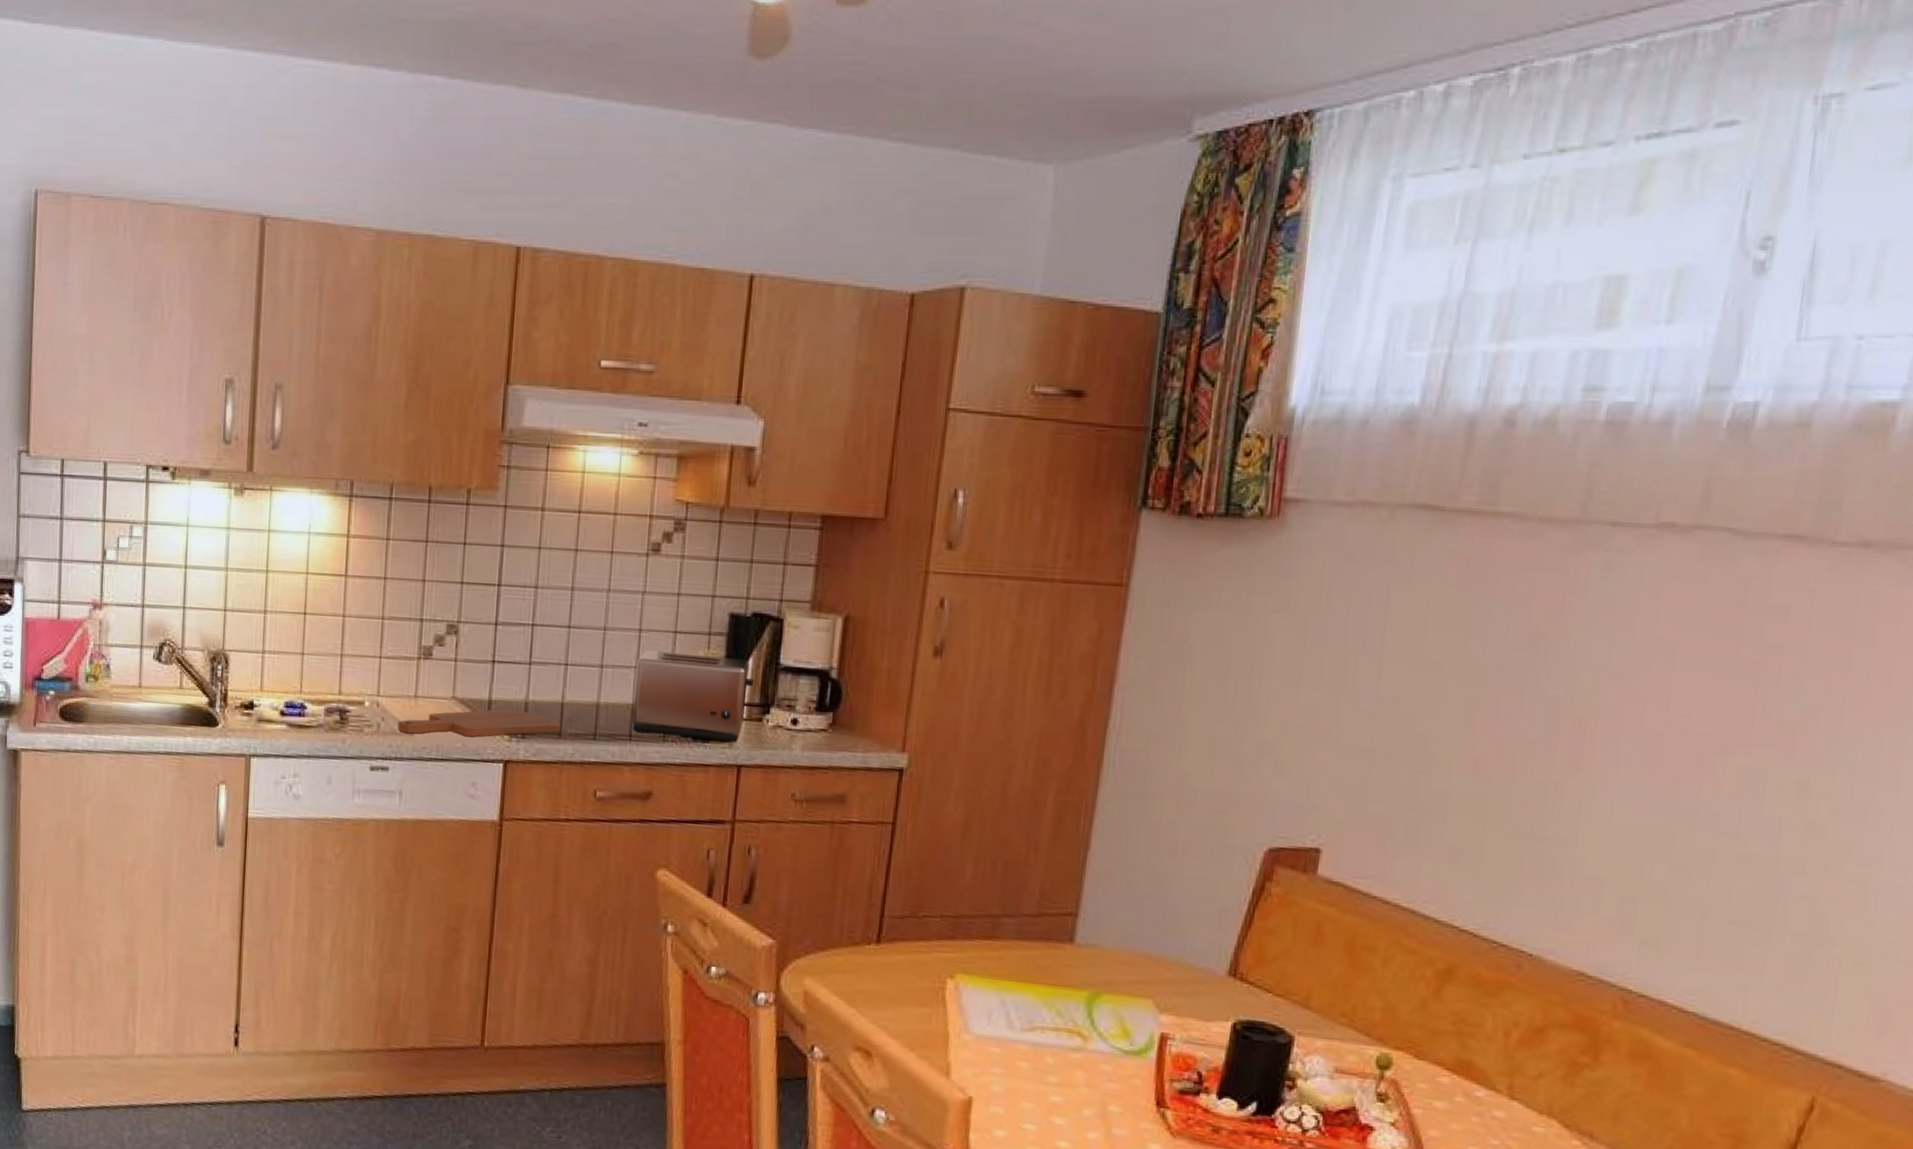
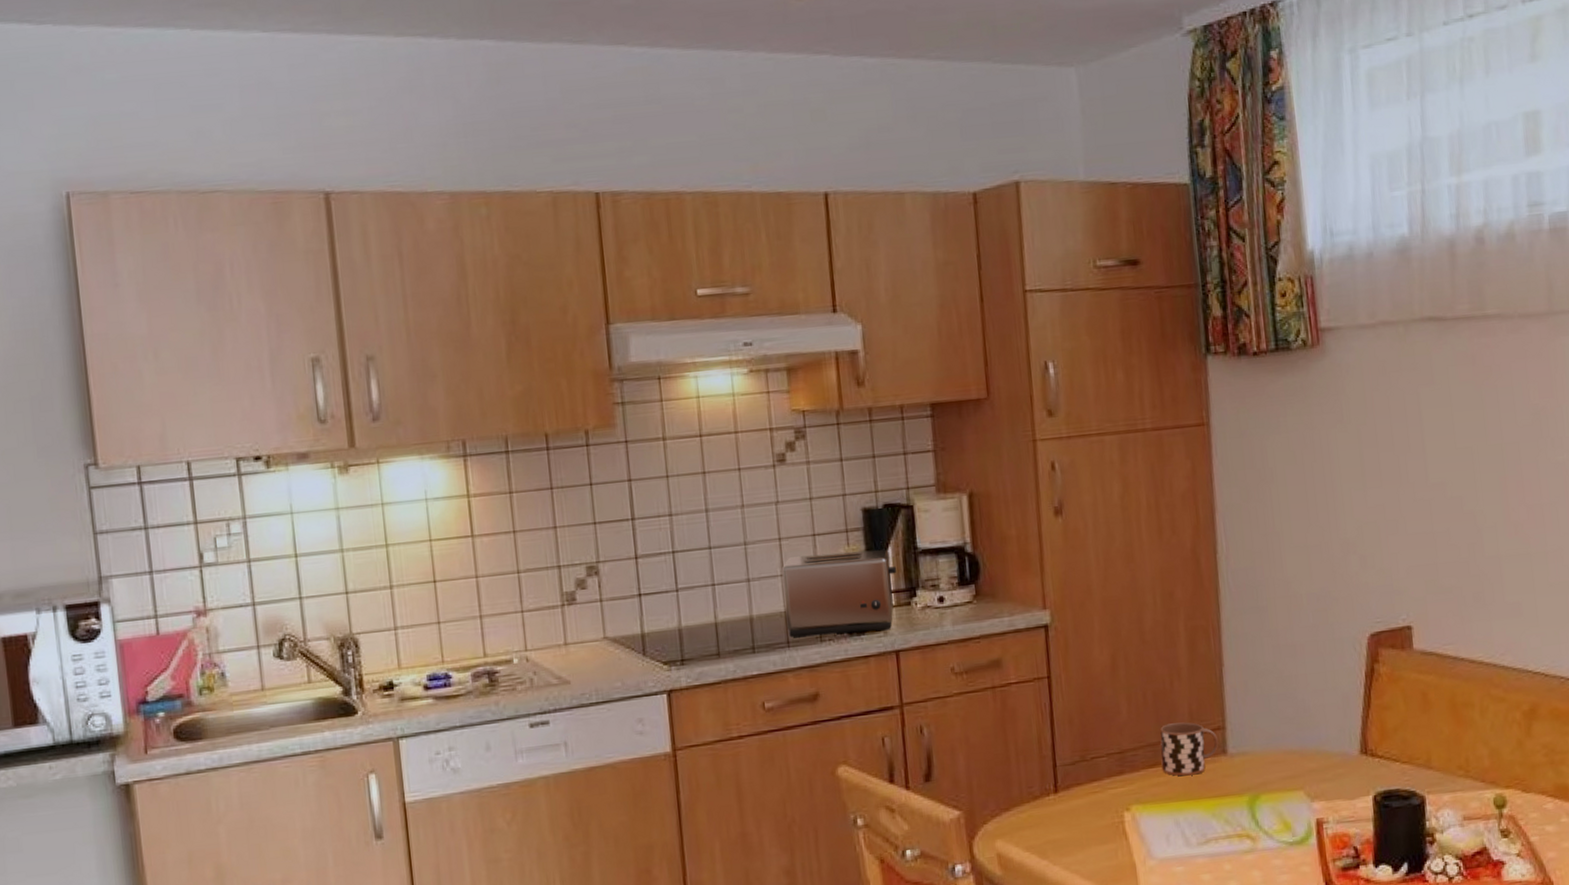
cutting board: present [398,708,562,738] -> none [551,638,719,683]
cup: none [998,898,1068,958] -> present [1160,722,1219,776]

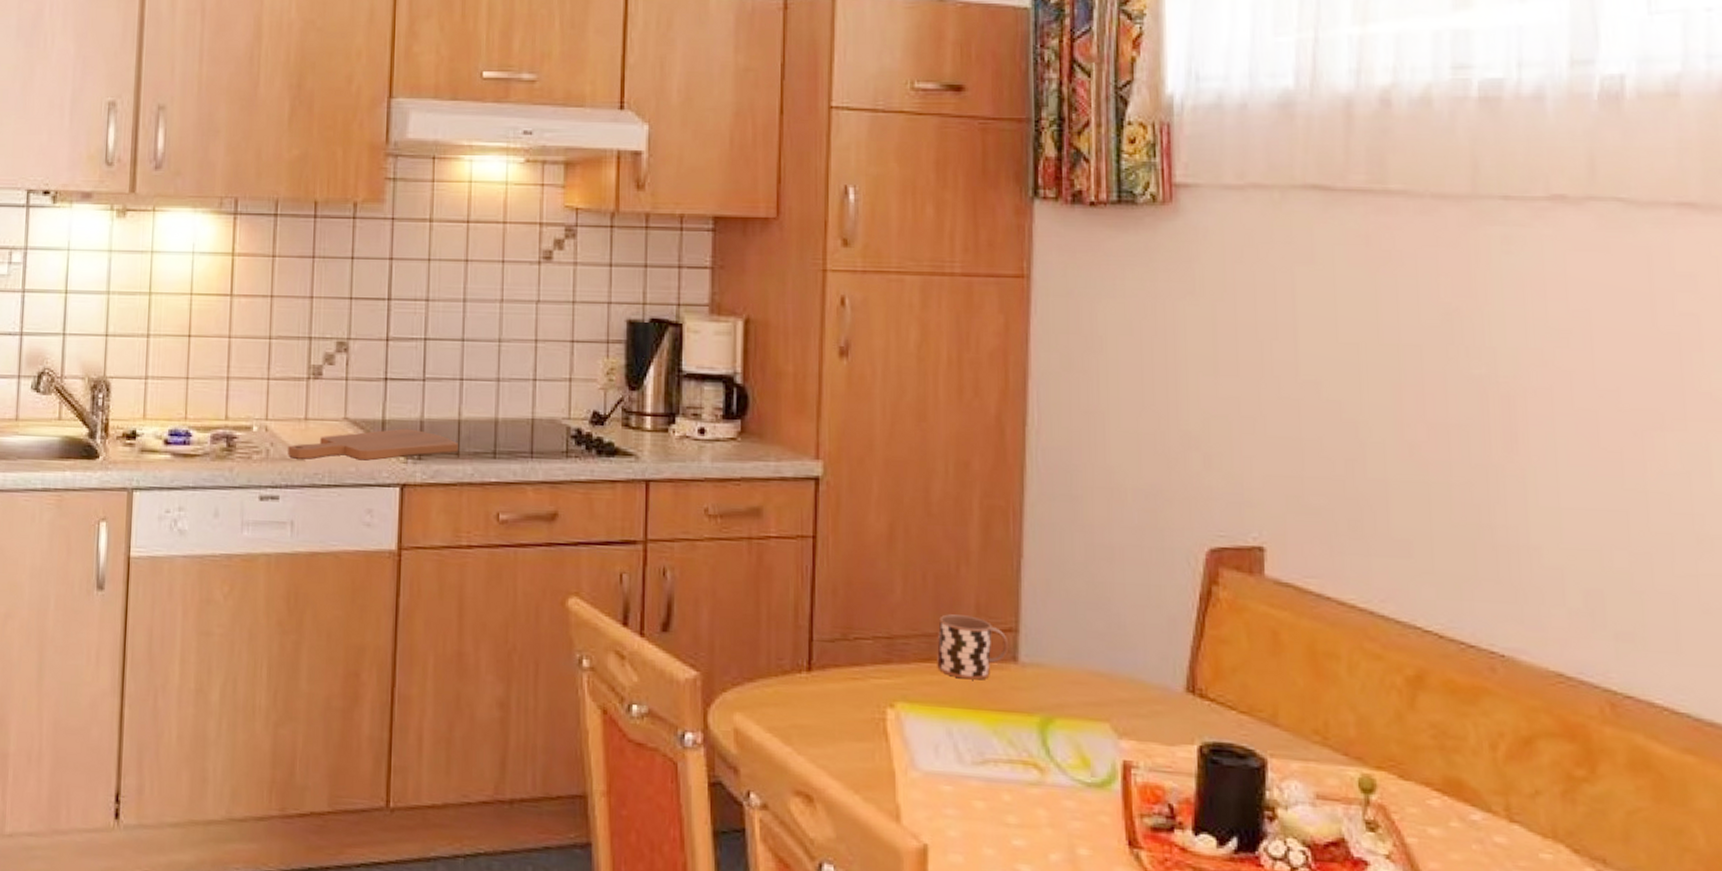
cutting board: none [551,638,719,683] -> present [288,428,459,461]
toaster: present [781,549,897,638] -> none [532,362,657,455]

